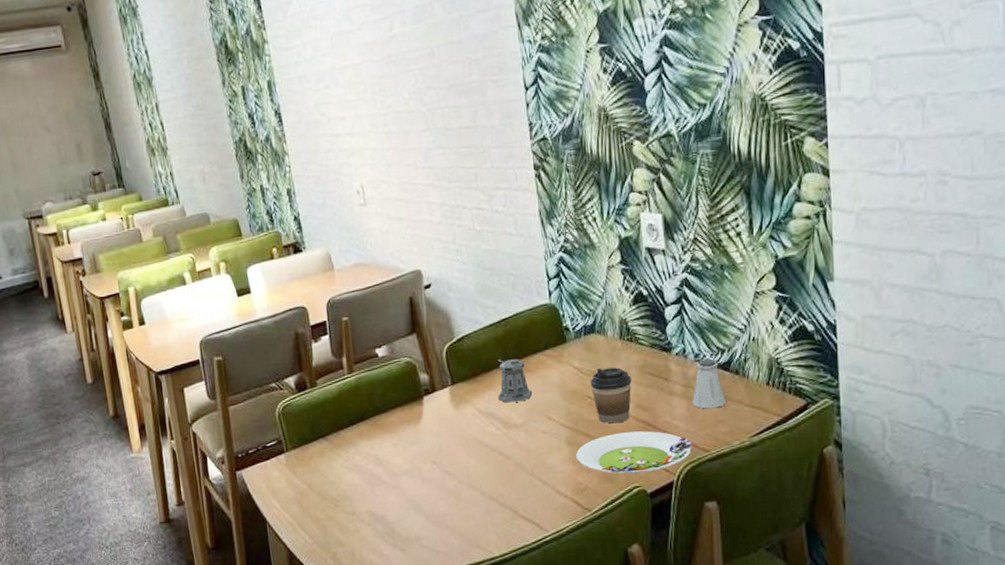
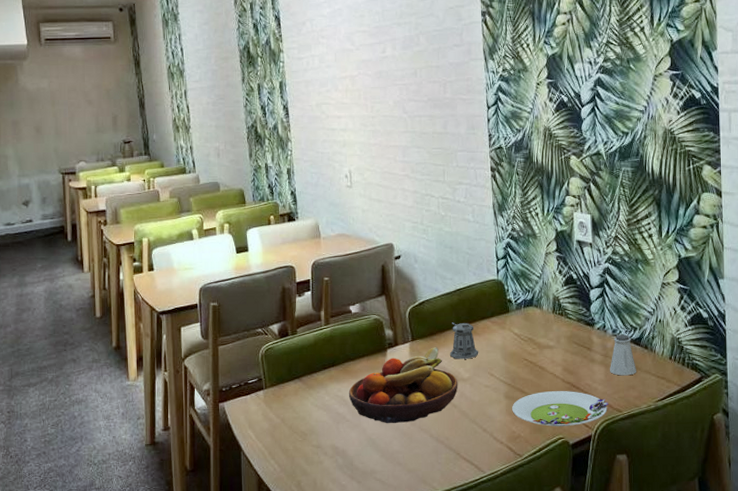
fruit bowl: none [382,390,511,483] -> present [348,347,458,424]
coffee cup: present [590,367,632,424] -> none [527,335,561,383]

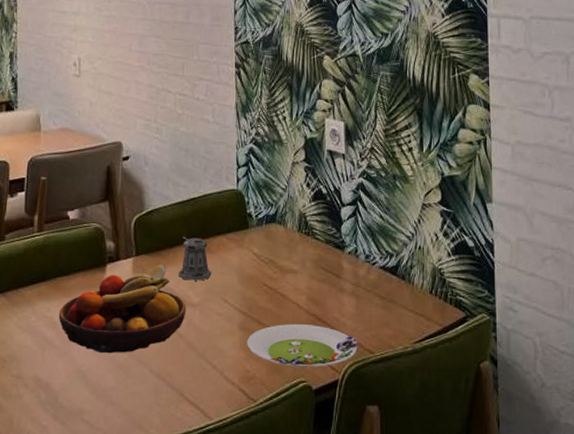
saltshaker: present [610,334,636,376] -> none [361,261,392,310]

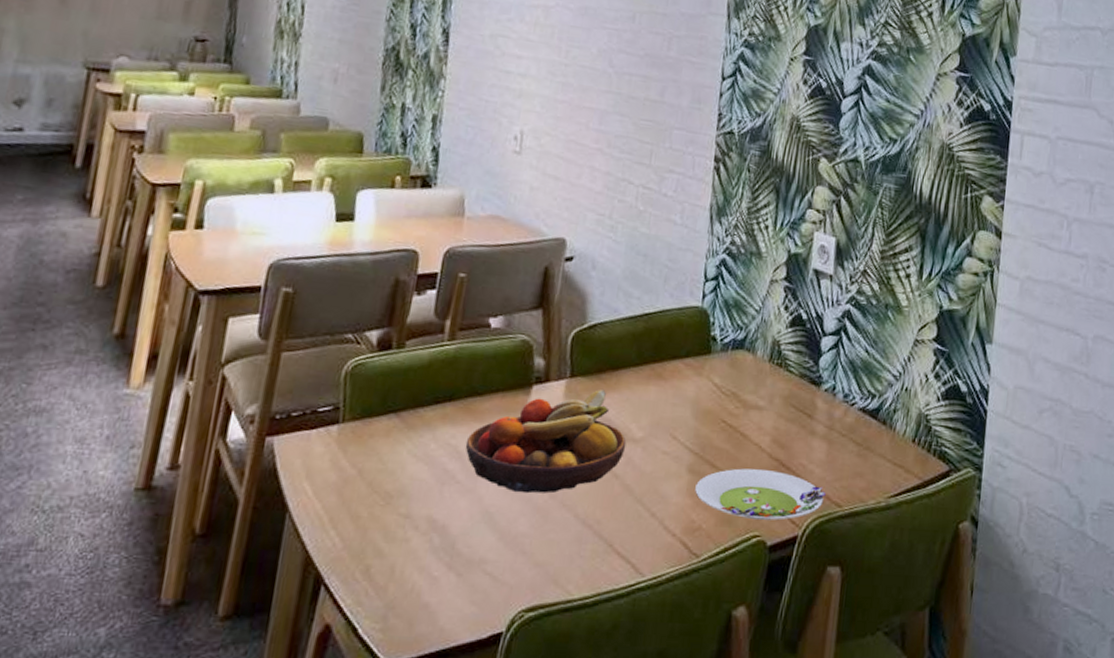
pepper shaker: present [178,236,212,281] -> none [620,358,662,412]

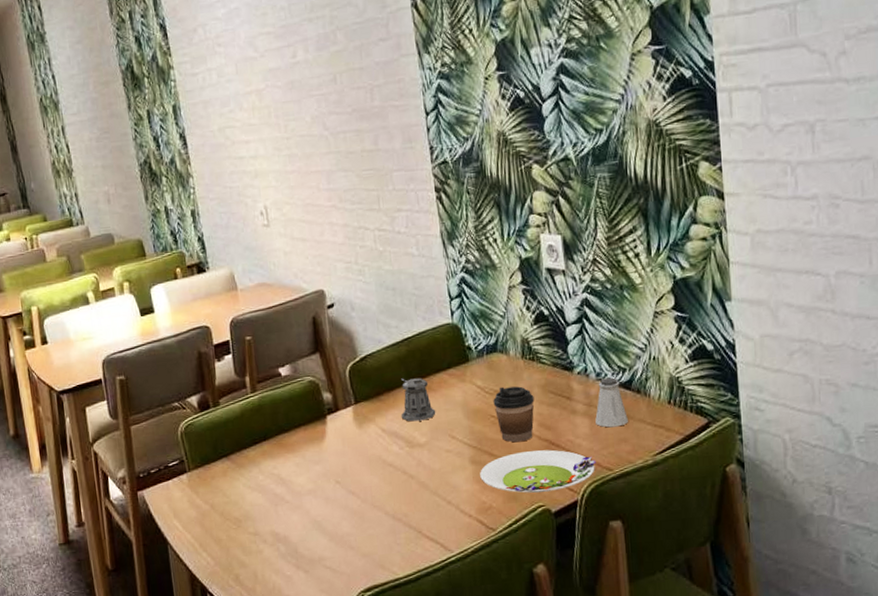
fruit bowl: present [465,390,627,494] -> none [285,409,414,503]
pepper shaker: none [620,358,662,412] -> present [401,378,436,422]
coffee cup: none [727,389,774,457] -> present [493,386,535,443]
saltshaker: none [833,401,868,458] -> present [595,377,628,428]

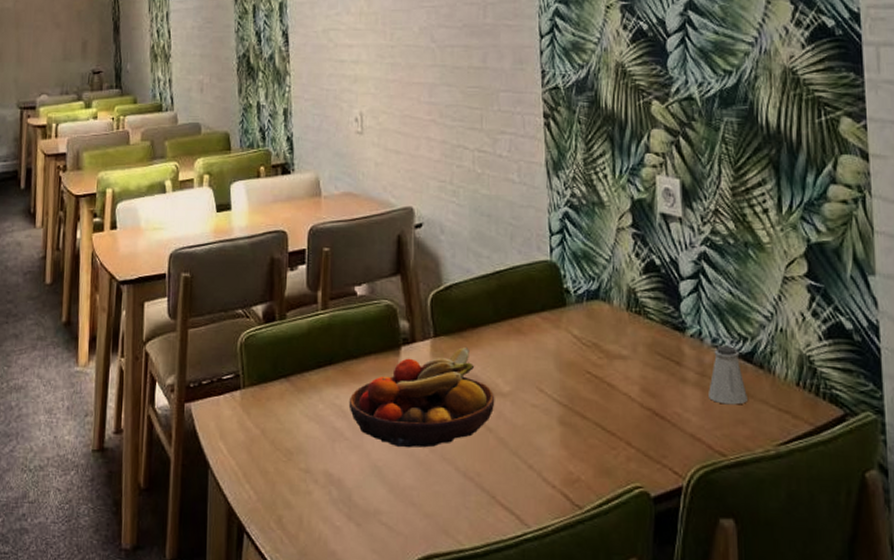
fruit bowl: none [285,409,414,503] -> present [348,347,495,448]
pepper shaker: present [401,378,436,422] -> none [484,315,524,367]
salad plate: present [480,449,596,493] -> none [569,419,707,471]
coffee cup: present [493,386,535,443] -> none [590,339,638,407]

